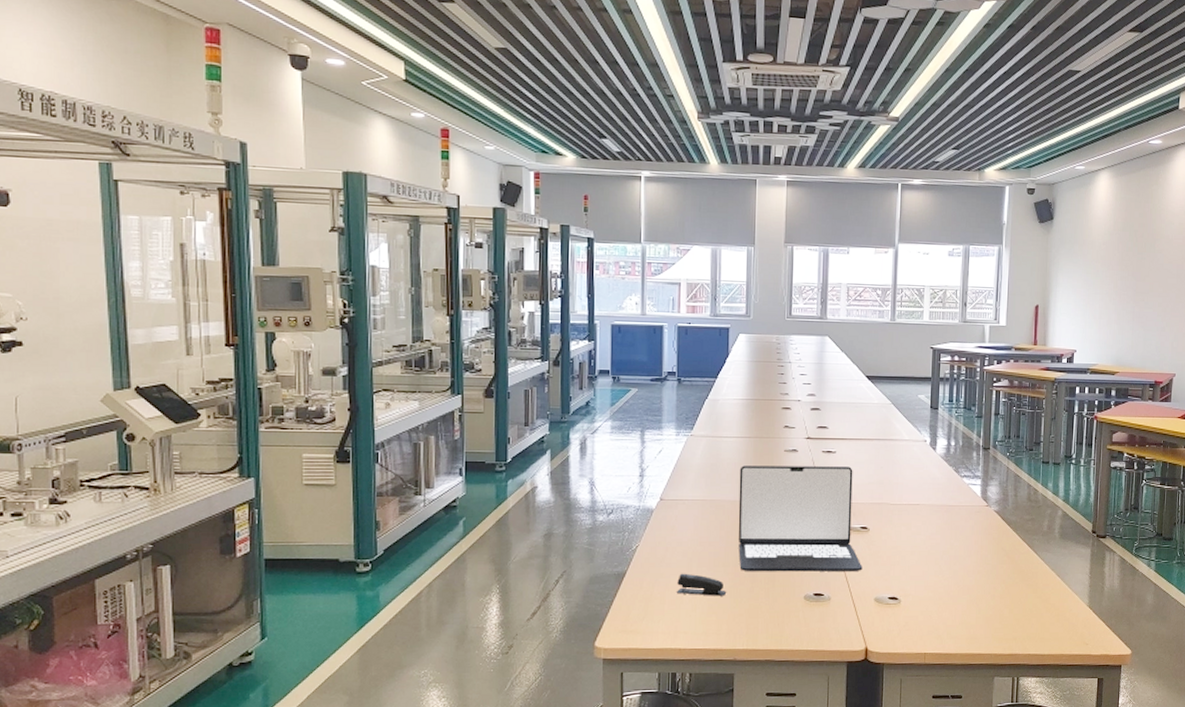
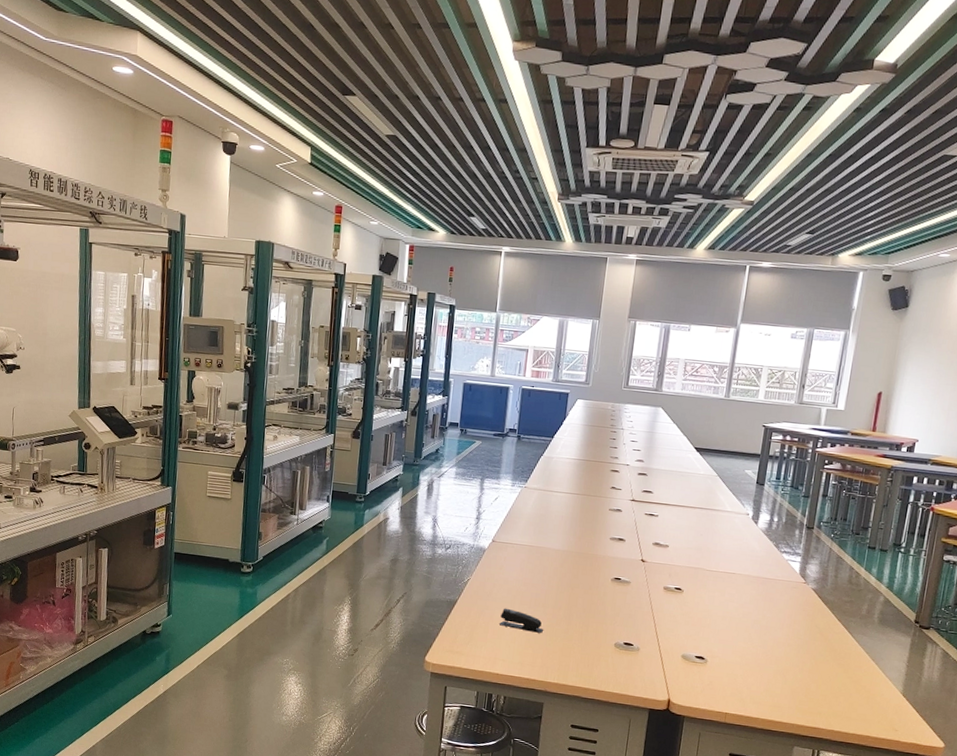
laptop: present [738,465,863,572] -> none [557,519,673,628]

